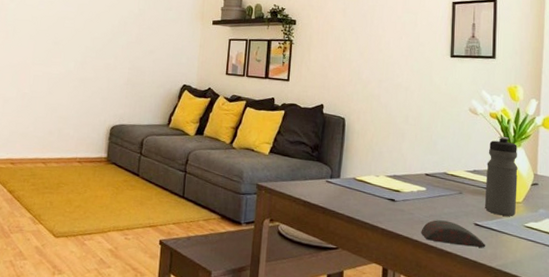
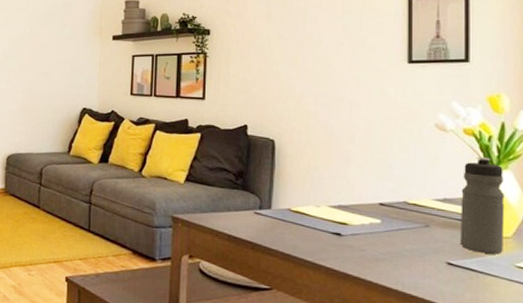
computer mouse: present [421,220,485,248] -> none [376,257,462,292]

